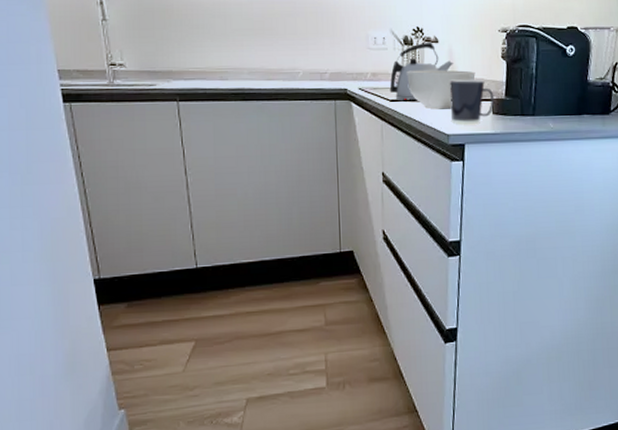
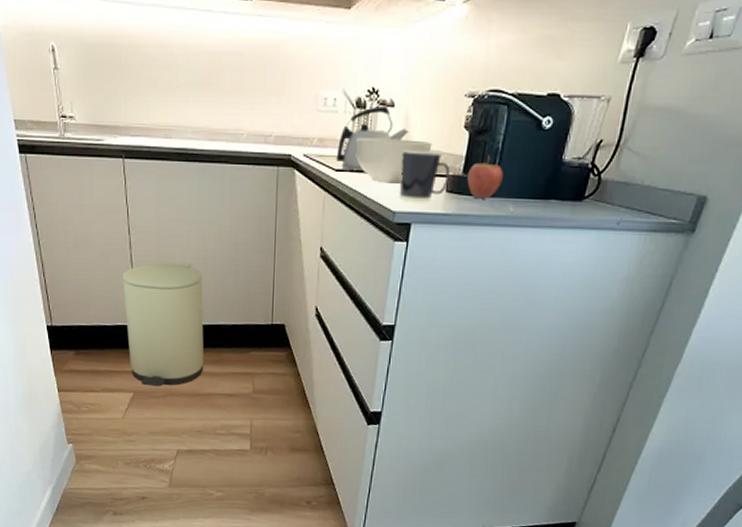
pedal bin: none [179,199,272,332] -> present [122,261,204,387]
fruit: none [509,80,541,118] -> present [467,155,504,199]

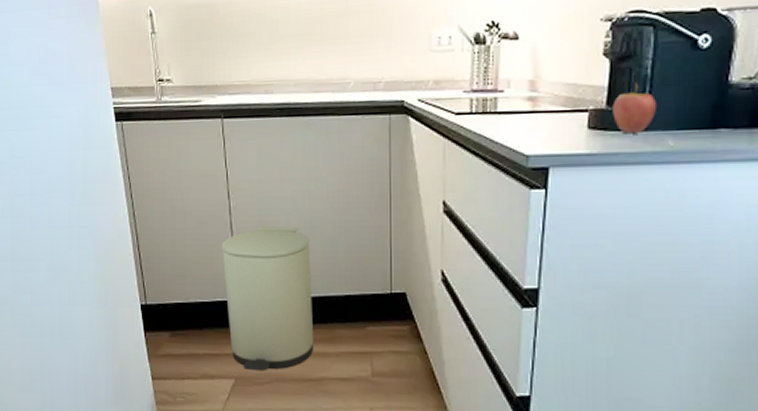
kettle: present [336,105,409,172] -> none [455,39,537,115]
bowl: present [356,137,432,184] -> none [477,73,567,124]
mug: present [398,150,450,202] -> none [531,84,591,142]

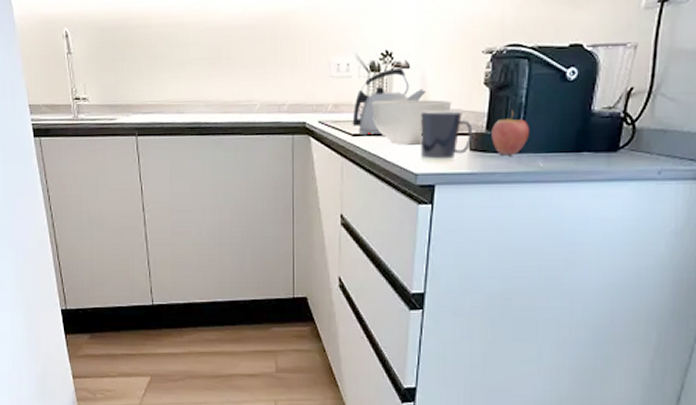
pedal bin: present [221,226,314,371] -> none [137,237,224,369]
kettle: none [455,39,537,115] -> present [352,67,426,136]
bowl: none [477,73,567,124] -> present [372,99,452,145]
mug: none [531,84,591,142] -> present [420,110,473,162]

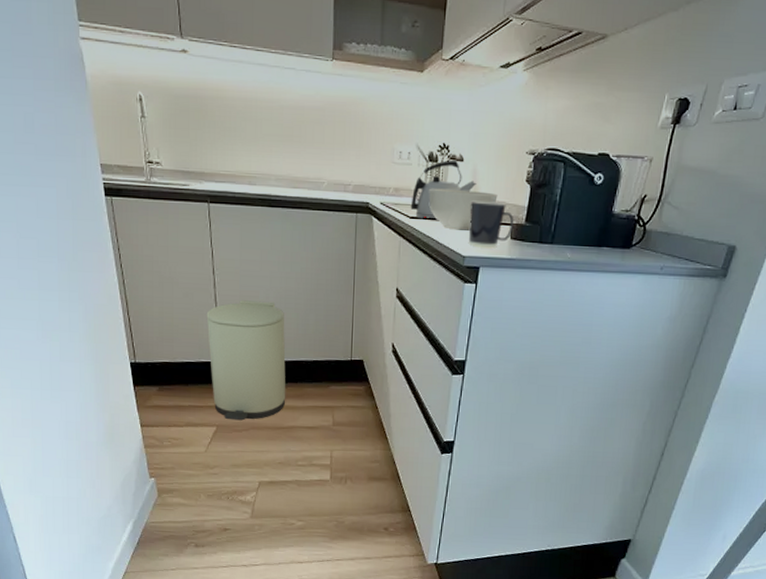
pedal bin: none [137,237,224,369] -> present [206,300,286,421]
fruit: present [491,110,530,156] -> none [529,206,562,246]

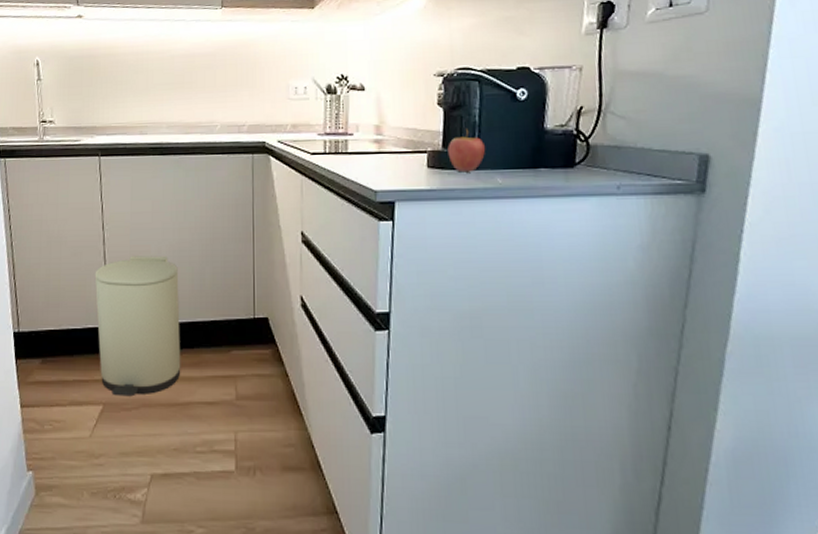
kettle: present [410,160,476,219] -> none [310,89,382,155]
bowl: present [429,188,498,231] -> none [330,119,407,163]
mug: present [468,200,514,248] -> none [376,129,430,179]
fruit: none [529,206,562,246] -> present [447,129,486,173]

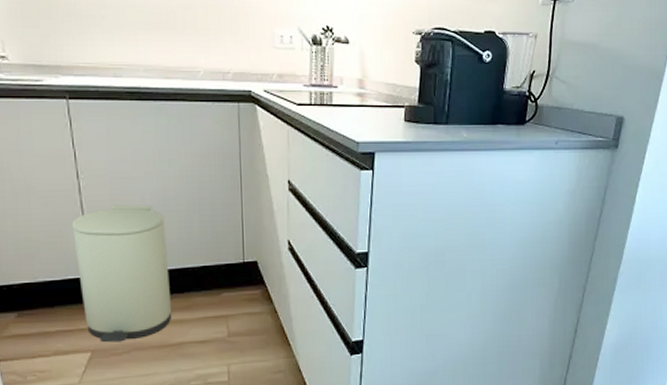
fruit: present [447,129,486,173] -> none [422,86,455,127]

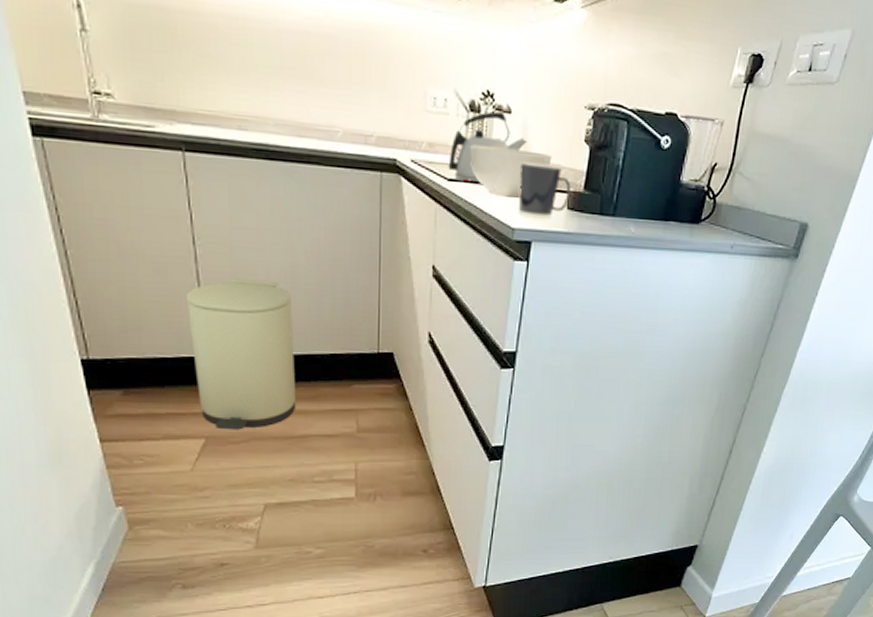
kettle: none [296,42,364,106] -> present [448,111,527,182]
bowl: none [315,72,388,115] -> present [470,144,552,198]
mug: none [359,84,407,131] -> present [518,161,571,219]

